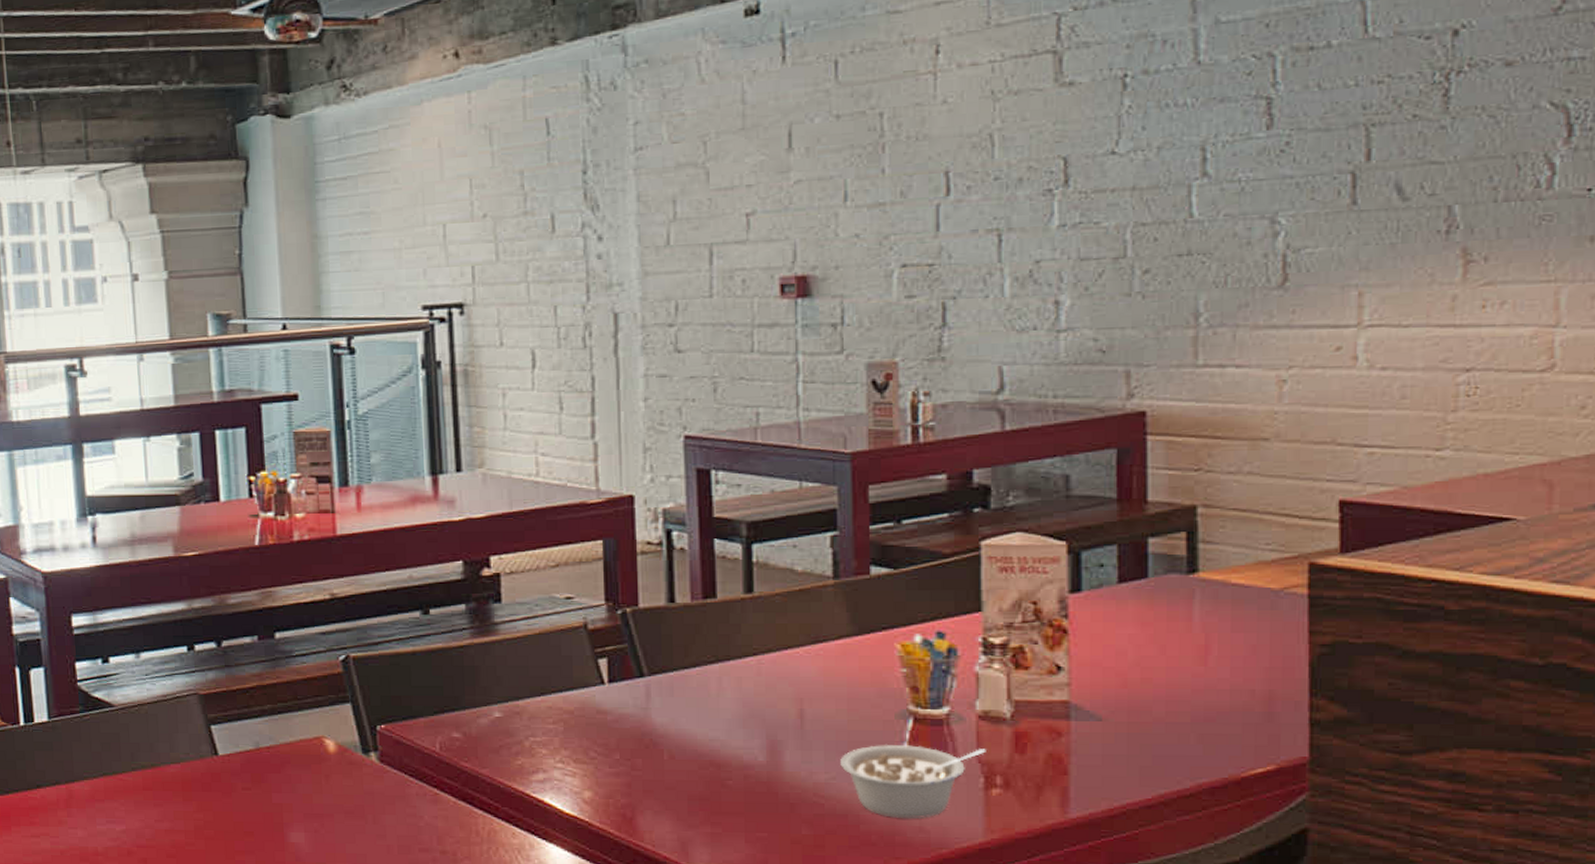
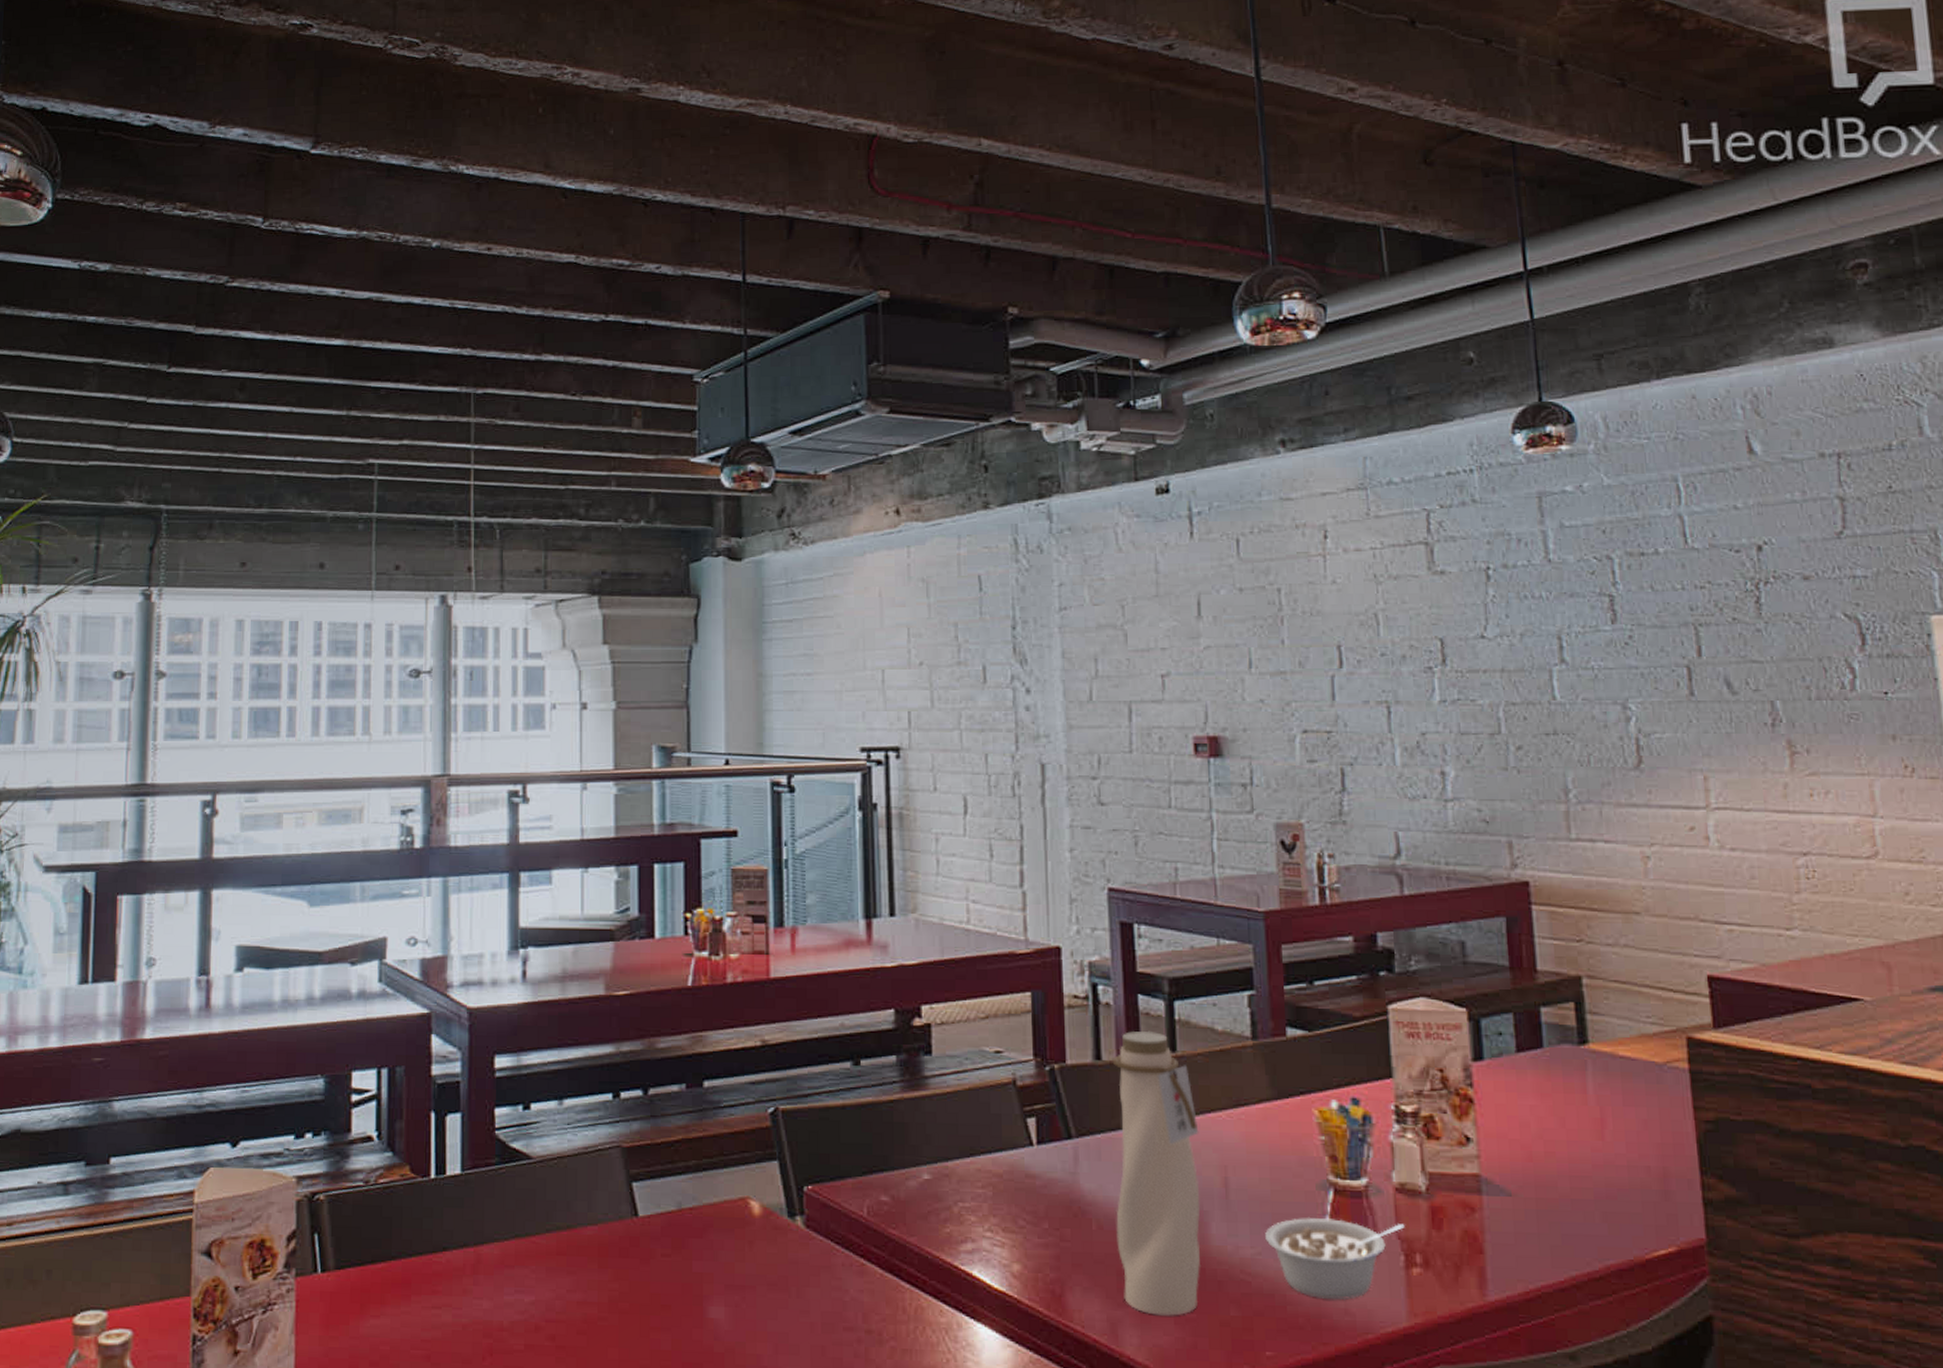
water bottle: none [686,573,775,835] -> present [1112,1030,1201,1316]

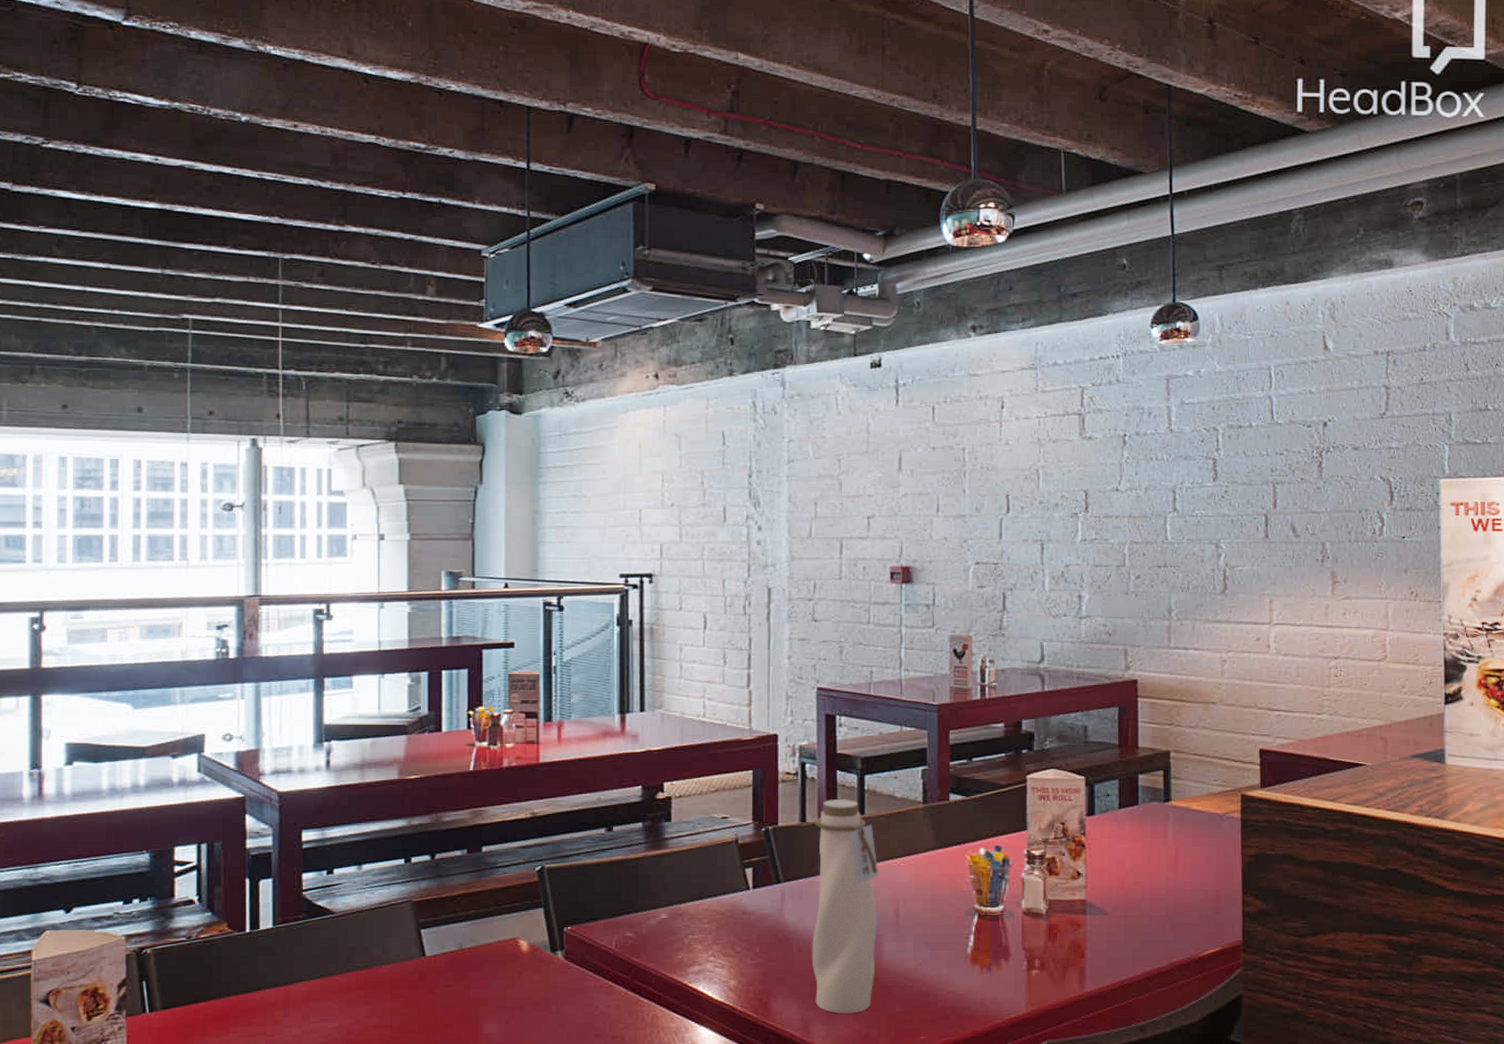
legume: present [1265,1218,1405,1300] -> none [925,936,1029,996]

